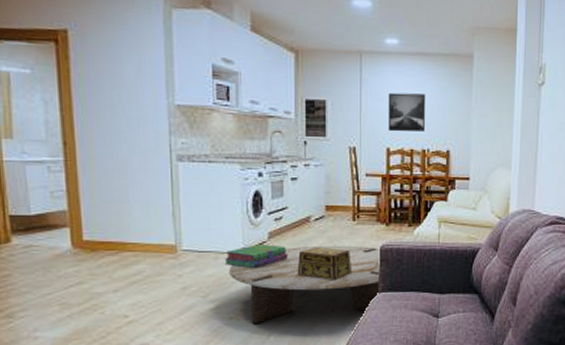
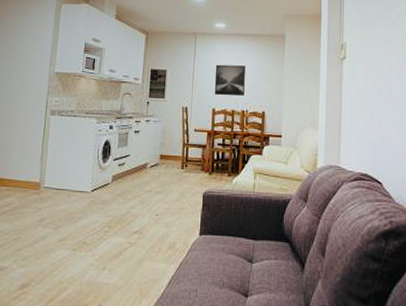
stack of books: present [224,243,288,269] -> none [75,184,126,207]
coffee table: present [229,245,380,325] -> none [78,189,203,257]
decorative box: present [297,247,353,280] -> none [132,190,179,221]

